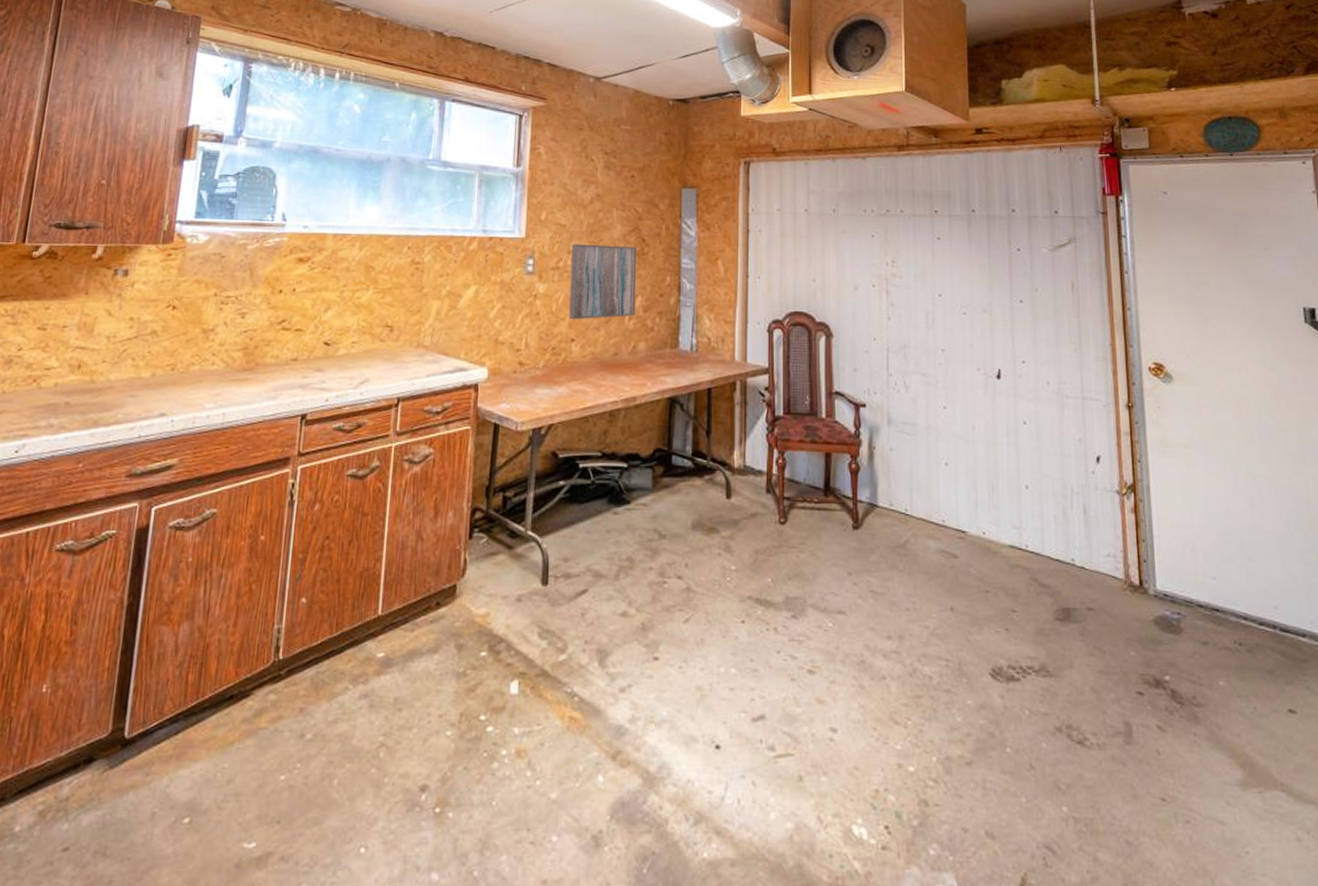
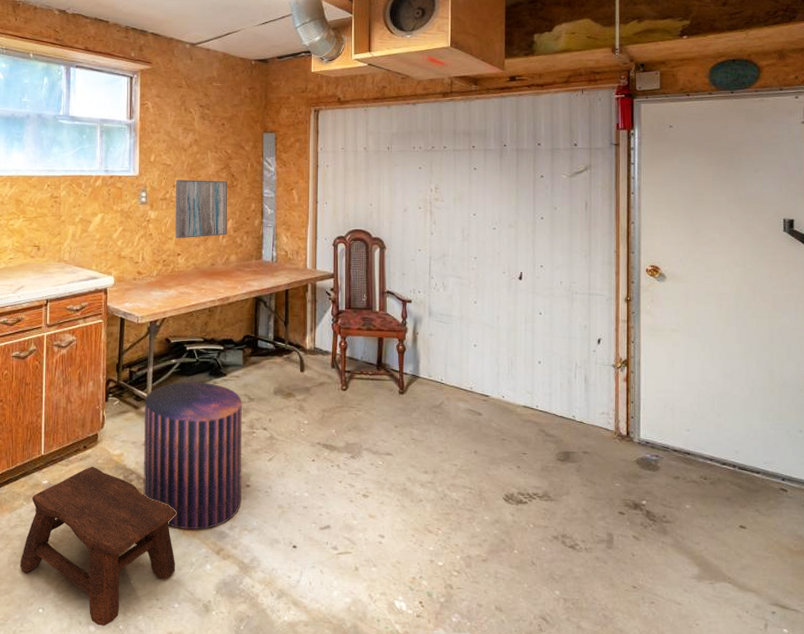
stool: none [337,631,559,872] -> present [20,466,177,626]
stool: none [515,511,651,723] -> present [143,381,243,529]

